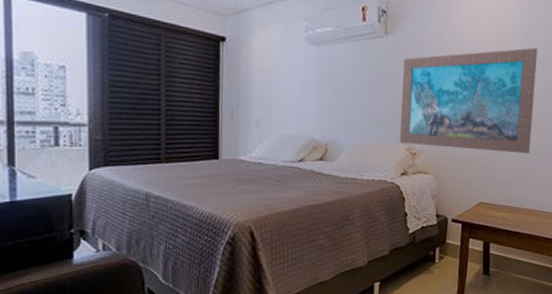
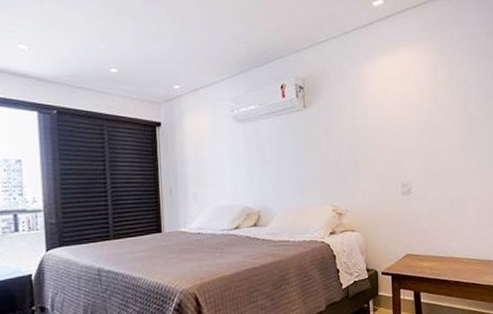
wall art: present [399,47,538,154] -> none [322,108,448,206]

